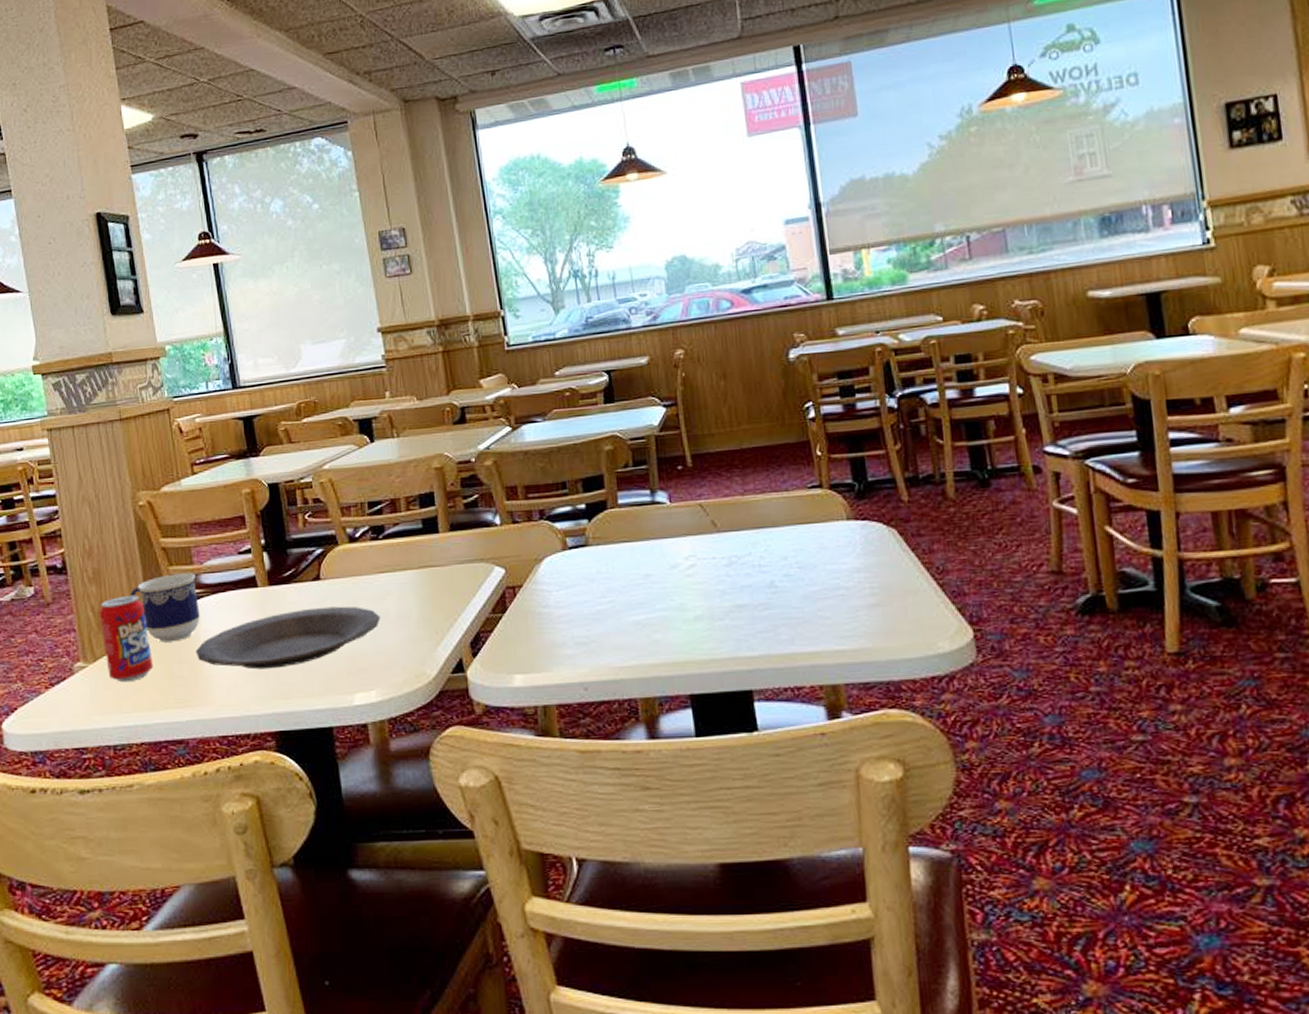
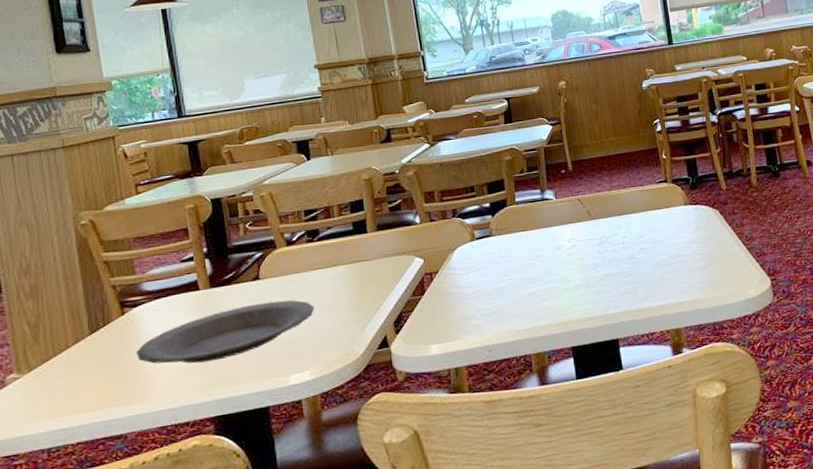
beverage can: present [99,594,154,683] -> none [35,306,92,389]
cup: present [130,573,200,643] -> none [69,282,141,348]

